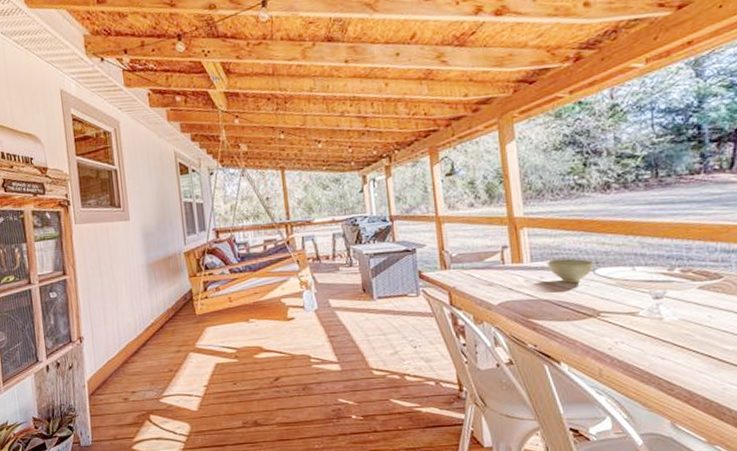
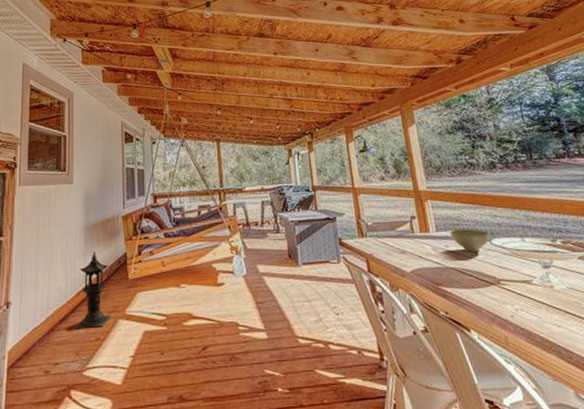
lantern: none [147,289,183,361] -> present [75,252,112,329]

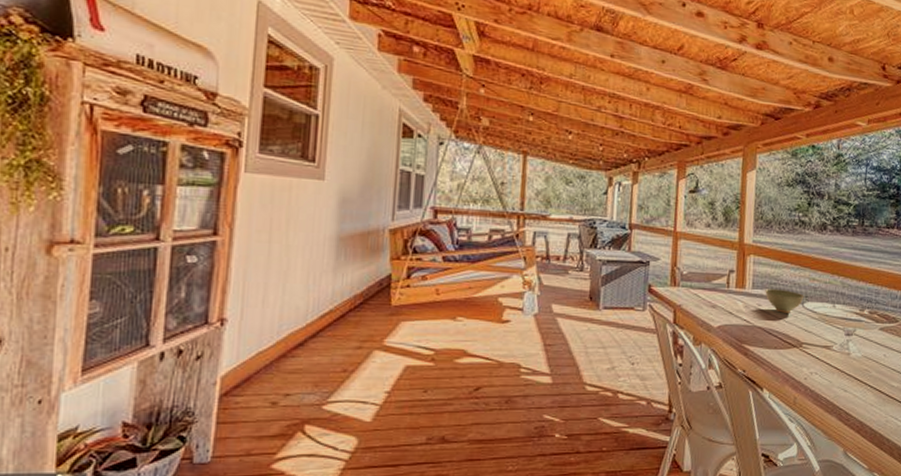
lantern: present [75,252,112,329] -> none [316,269,366,357]

